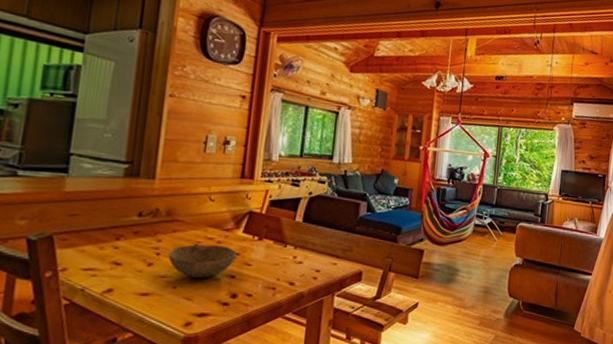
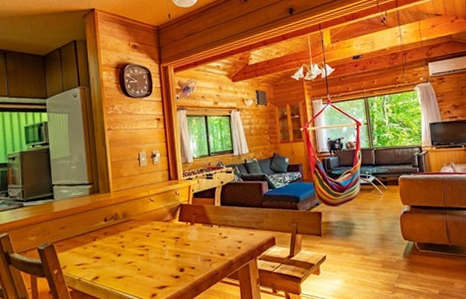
bowl: present [168,244,237,278] -> none [130,233,178,260]

